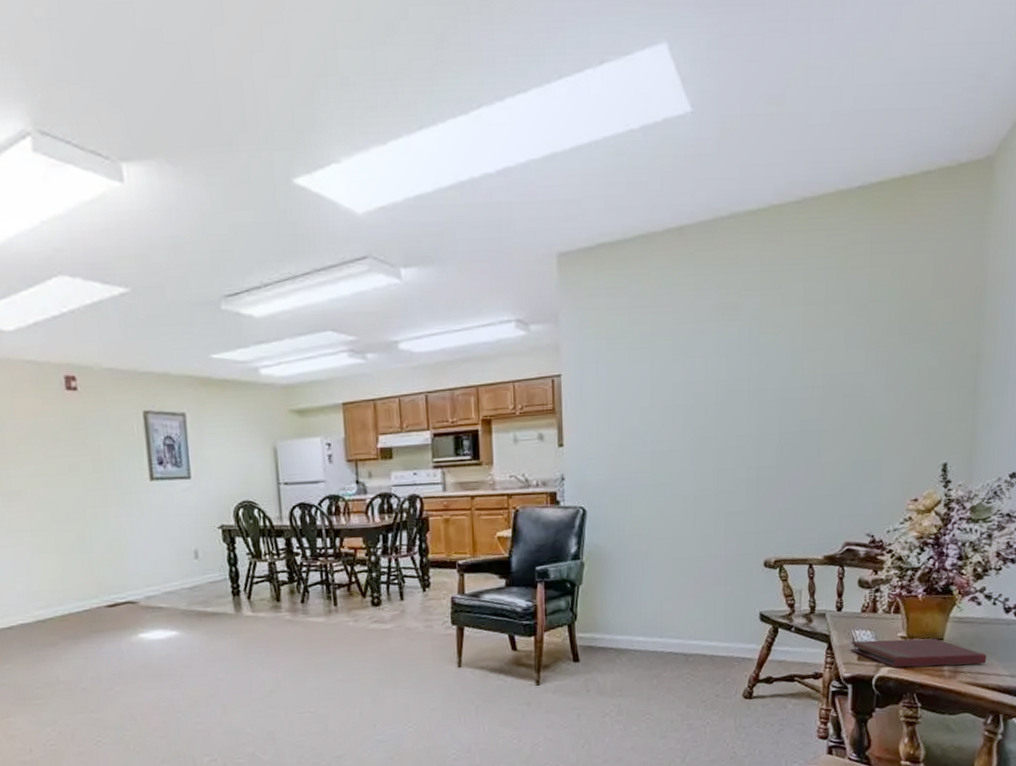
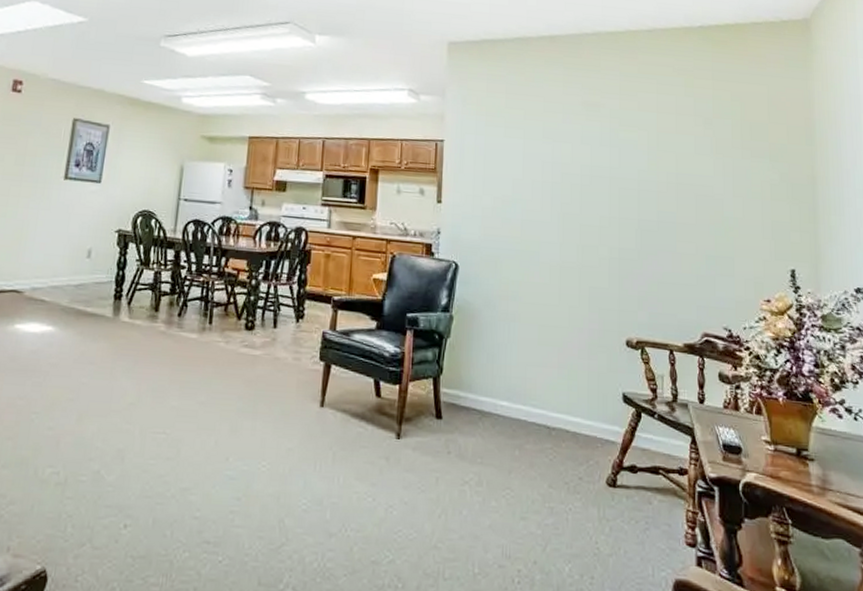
book: present [850,638,987,667] -> none [715,439,855,484]

